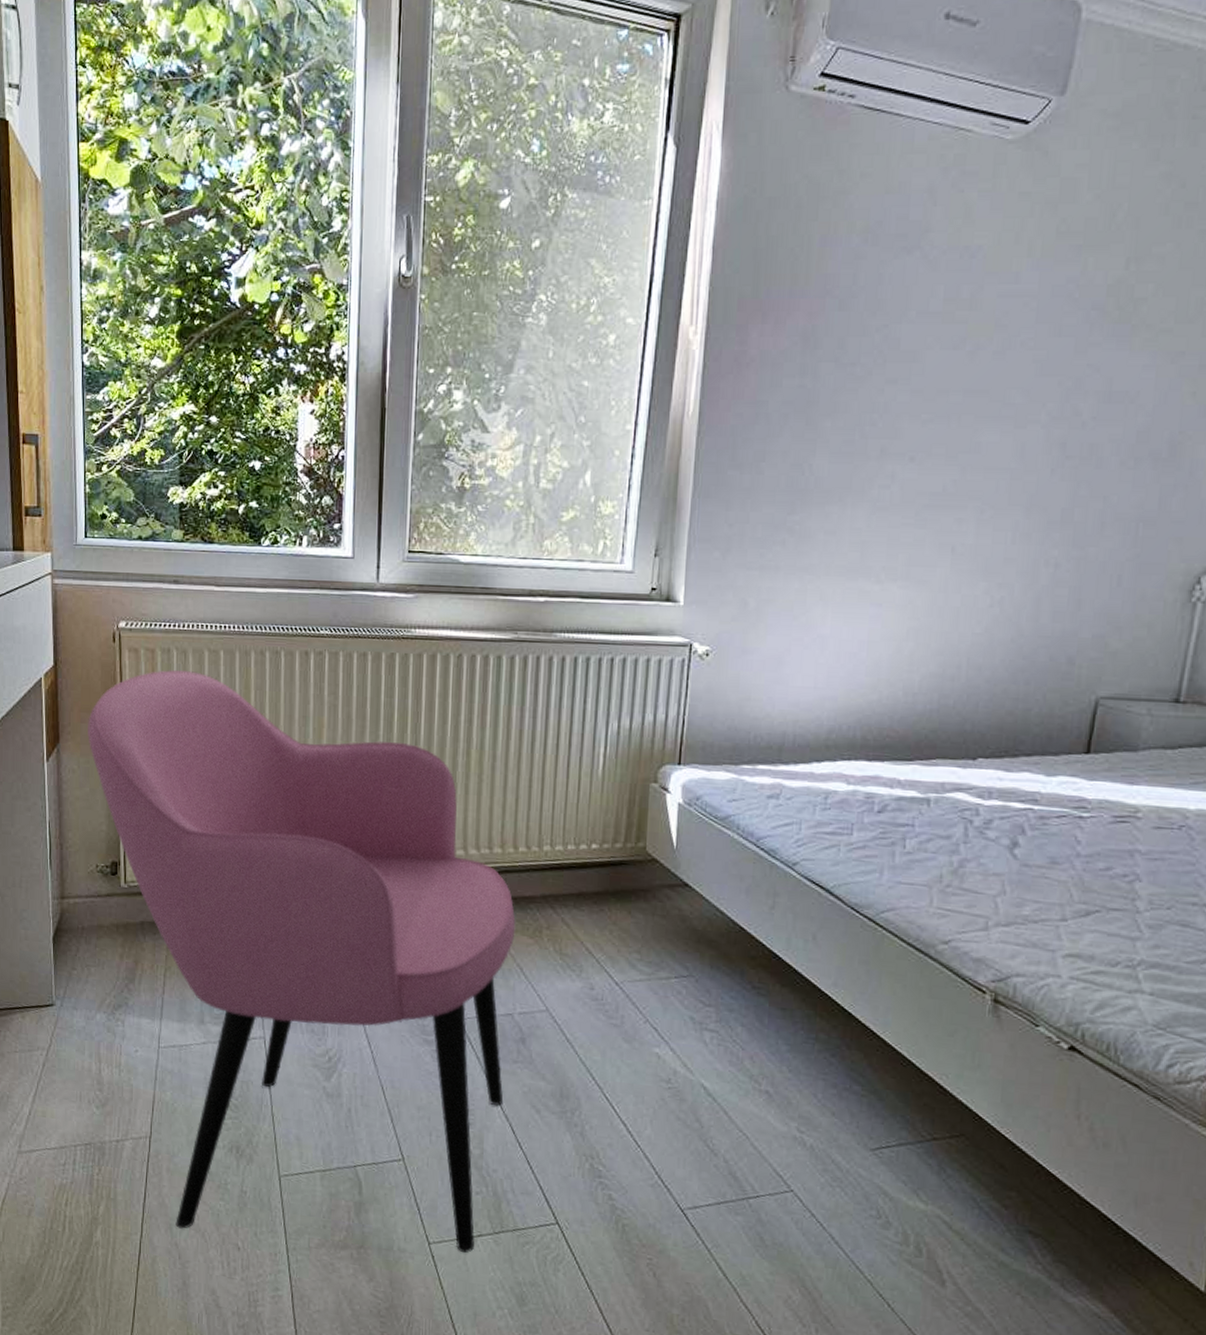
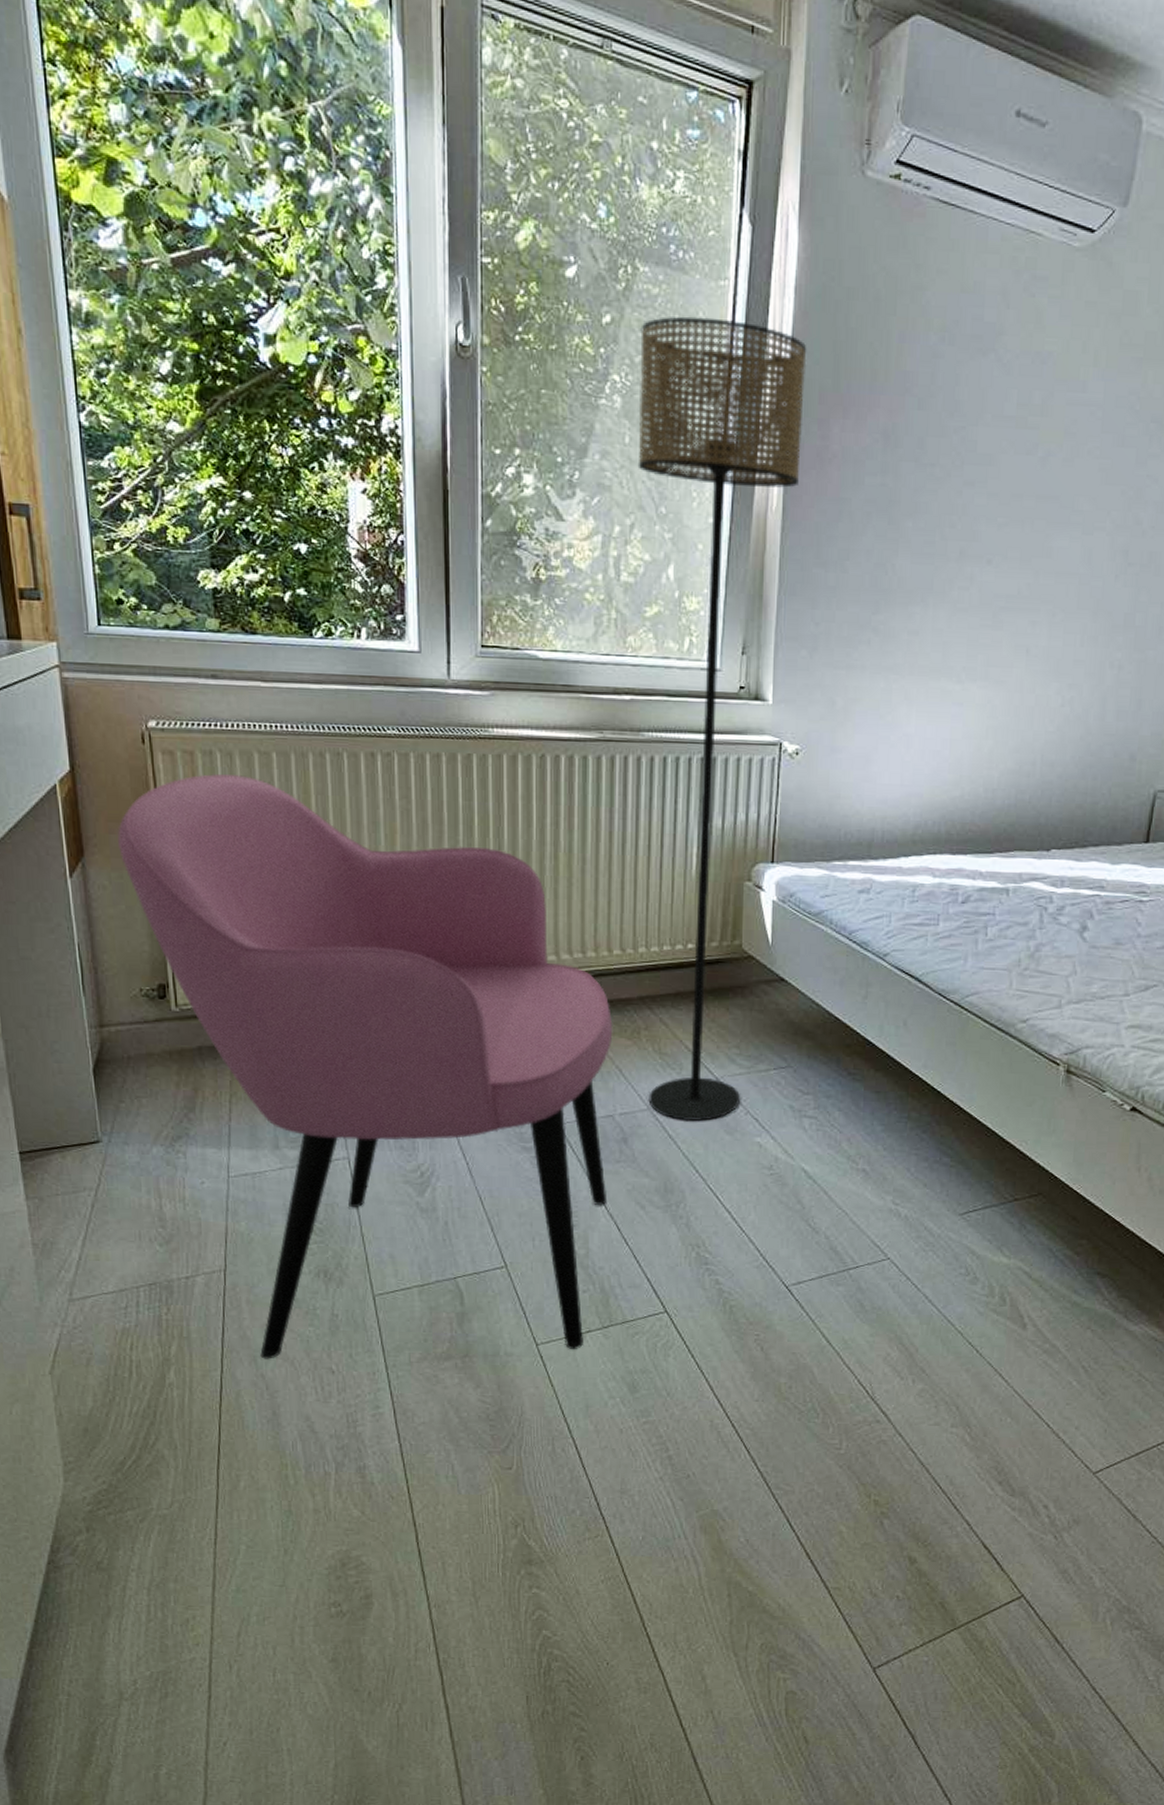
floor lamp: none [547,236,727,1026] -> present [637,316,807,1122]

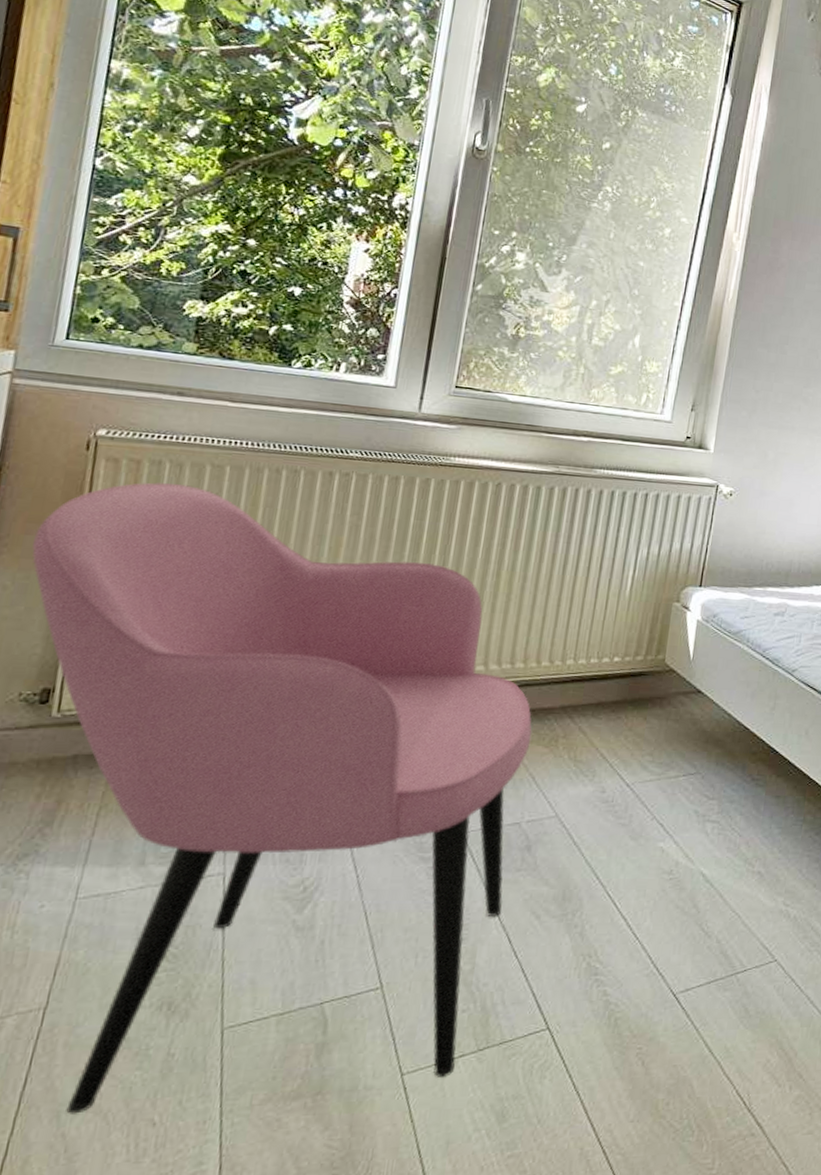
floor lamp: present [637,316,807,1122] -> none [557,150,768,828]

